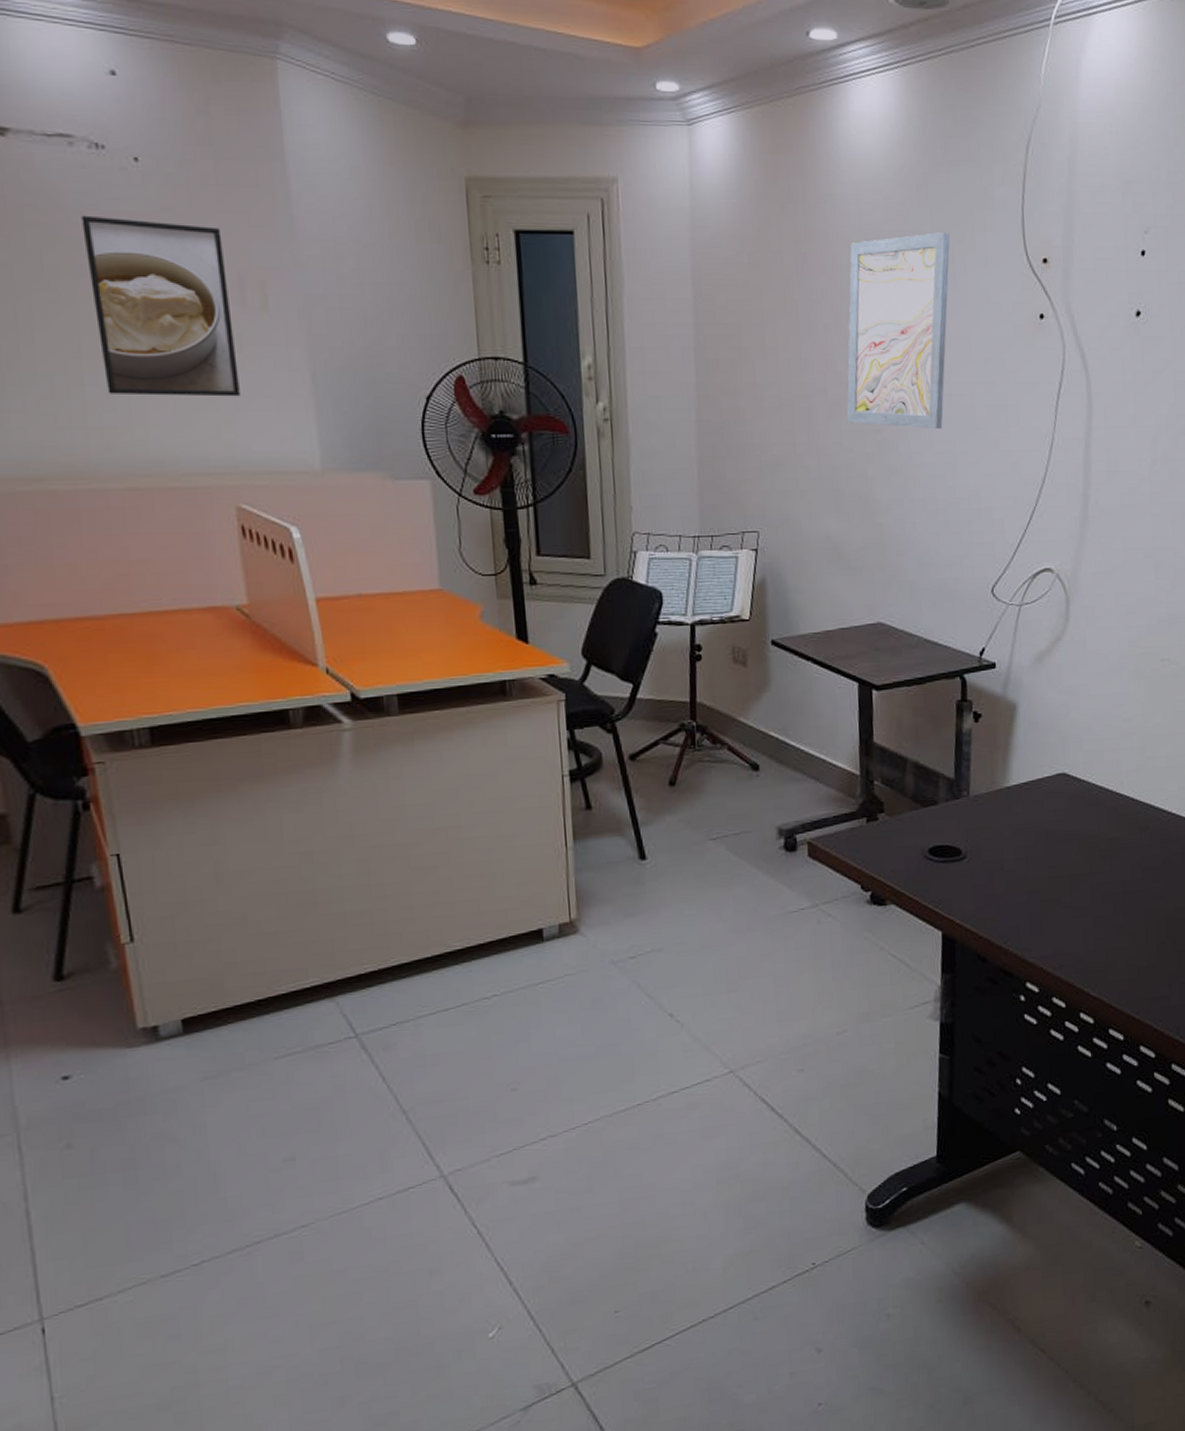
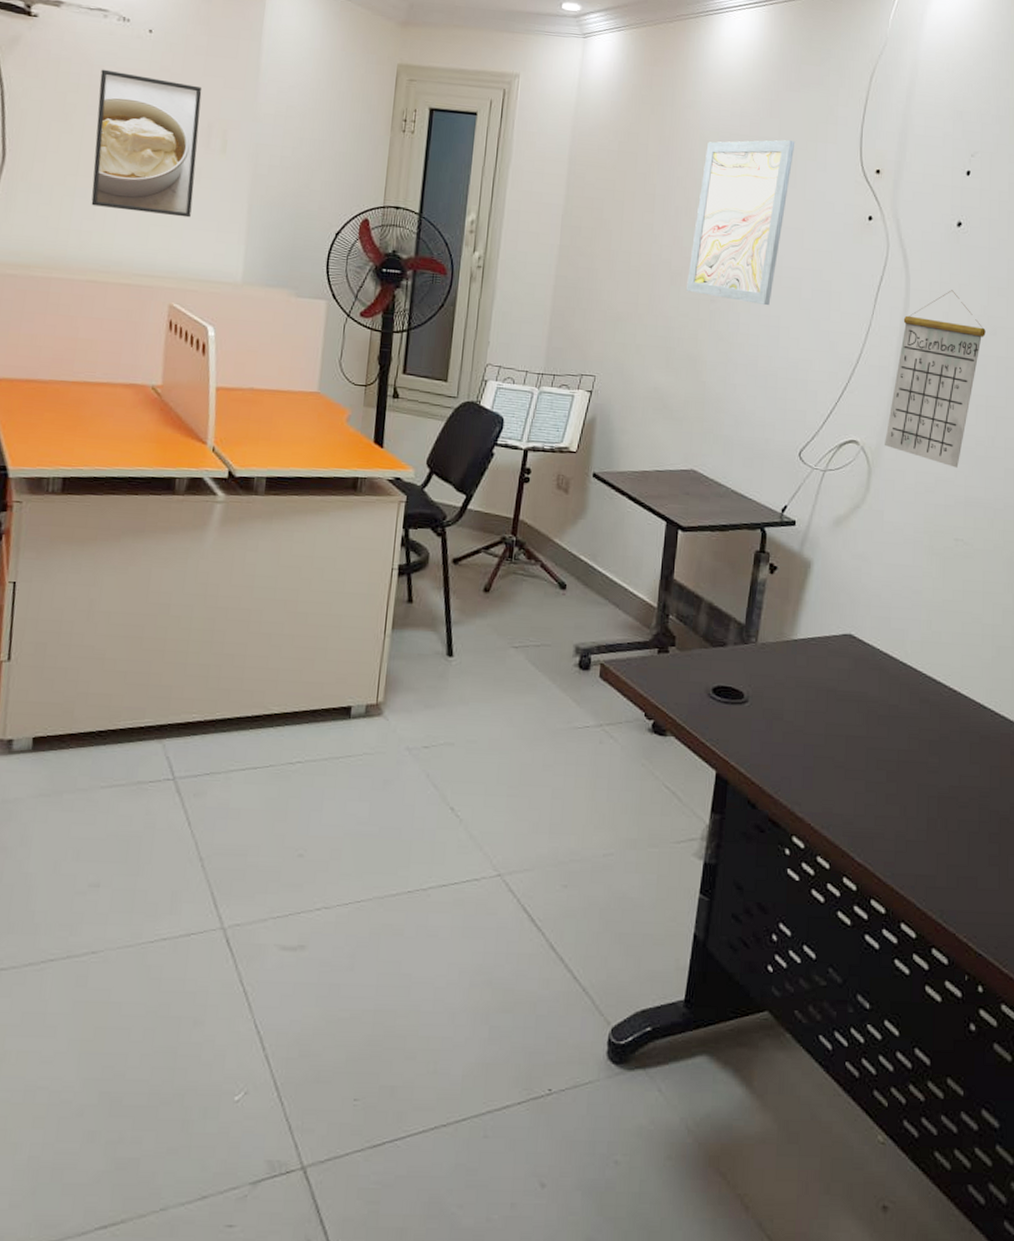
calendar: none [1080,389,1176,584] -> present [885,290,986,468]

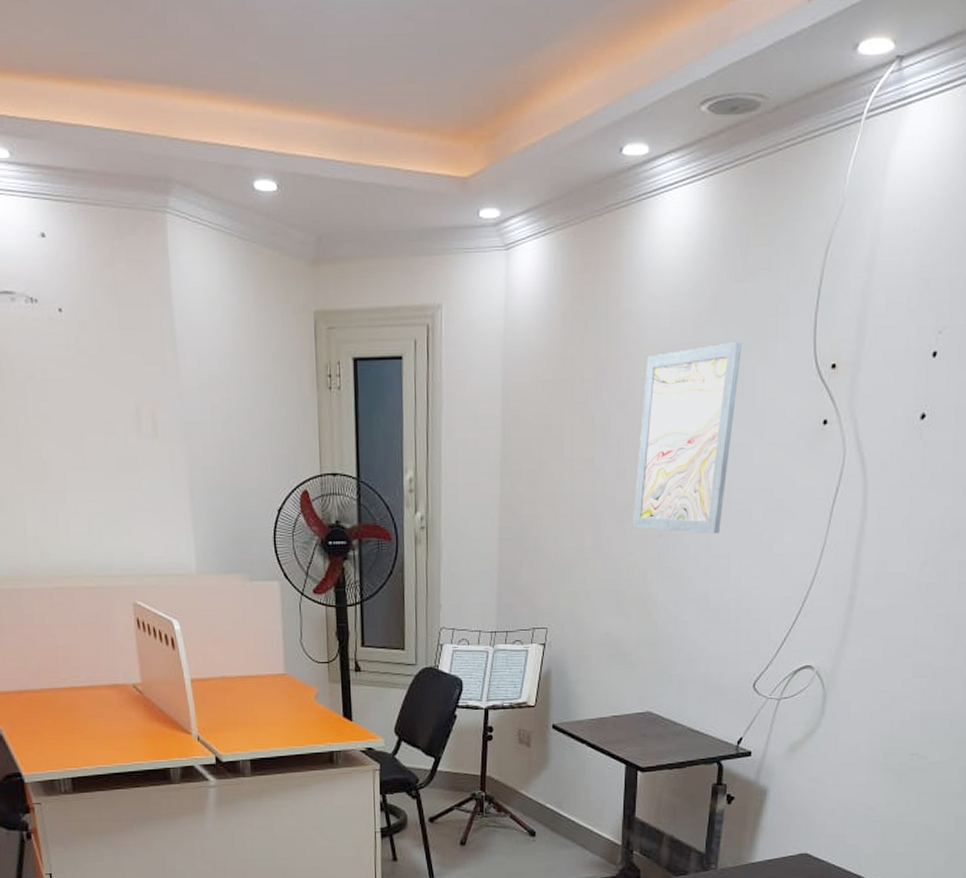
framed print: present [91,69,202,218] -> none [21,360,137,512]
calendar: present [885,290,986,468] -> none [840,493,949,683]

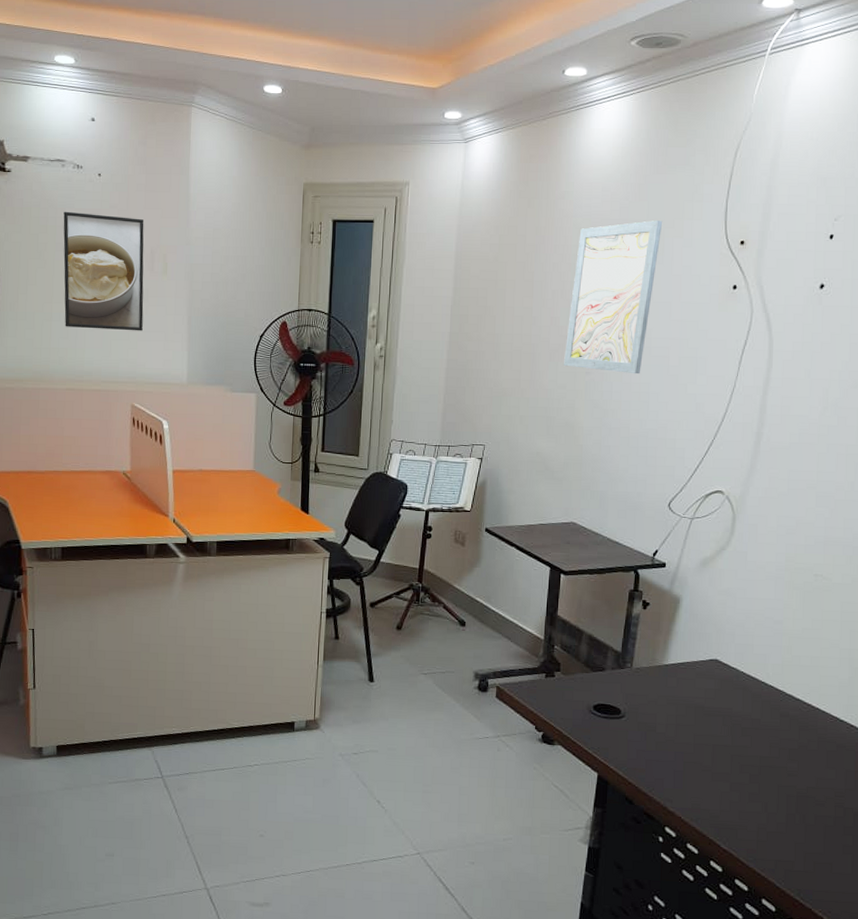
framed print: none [21,360,137,512] -> present [63,211,144,331]

